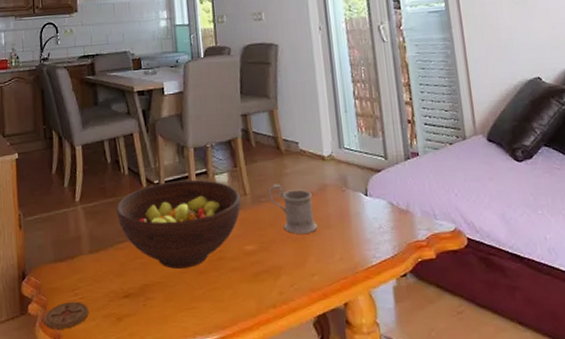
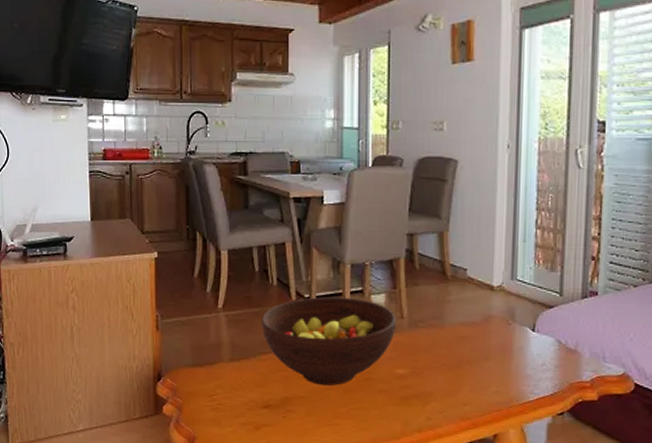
coaster: present [43,301,89,330] -> none [178,406,226,432]
mug: present [268,184,318,234] -> none [427,310,476,363]

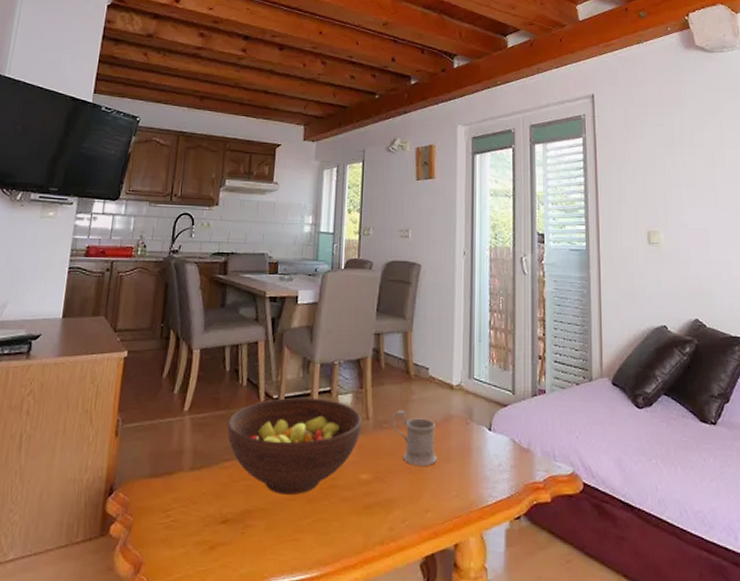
mug: none [427,310,476,363] -> present [391,410,437,466]

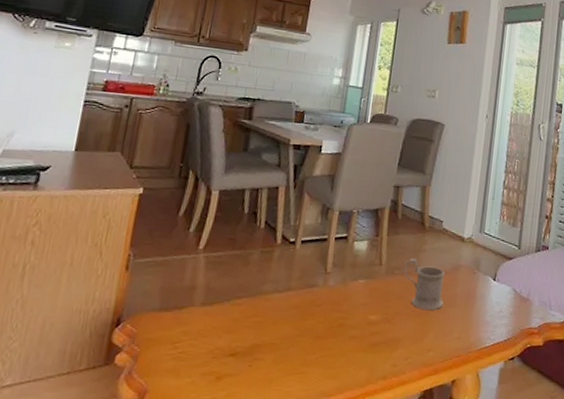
fruit bowl: present [226,397,362,495] -> none [241,241,376,332]

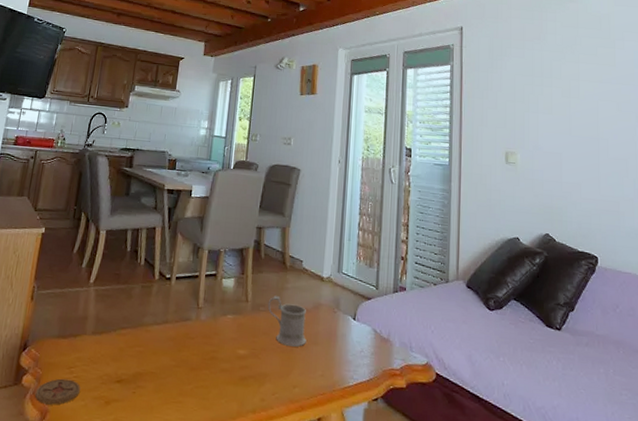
coaster: none [130,355,187,384] -> present [34,378,80,405]

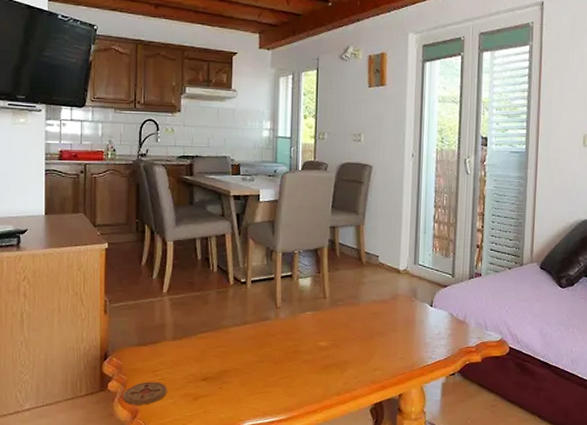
mug: present [267,296,306,347] -> none [346,291,385,335]

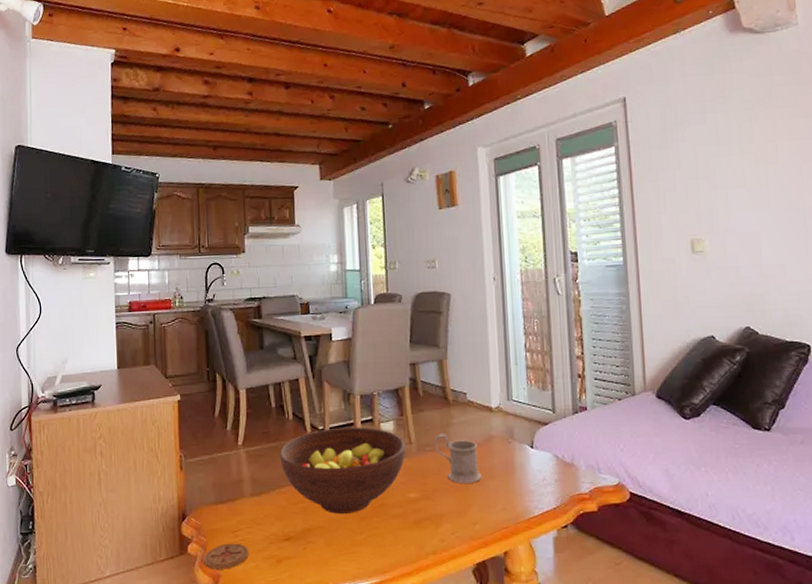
fruit bowl: none [202,281,320,358] -> present [279,426,406,514]
mug: none [346,291,385,335] -> present [434,434,482,483]

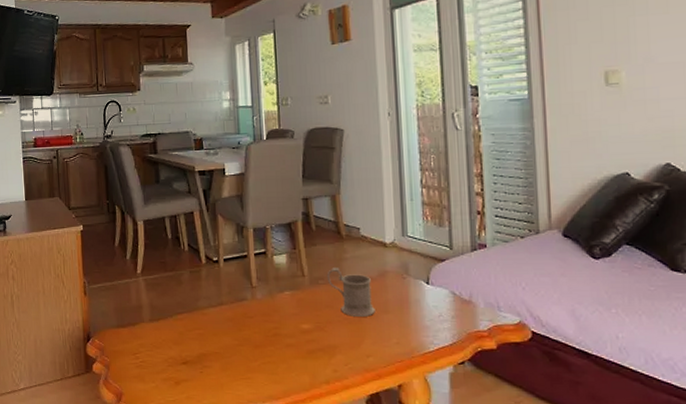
coaster: present [203,543,249,570] -> none [107,364,149,388]
fruit bowl: present [279,426,406,514] -> none [176,259,299,341]

